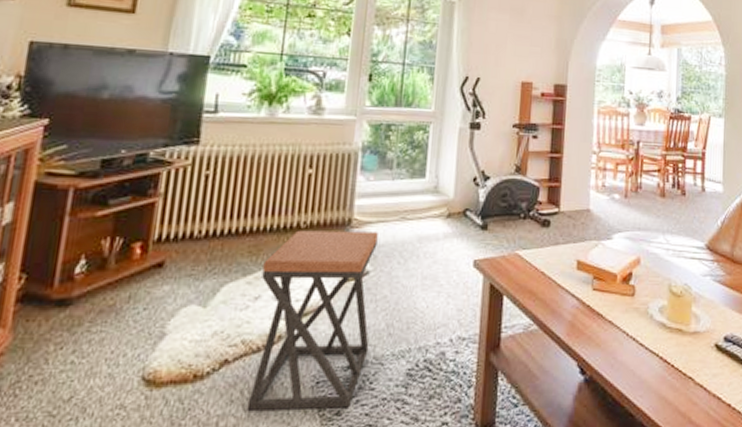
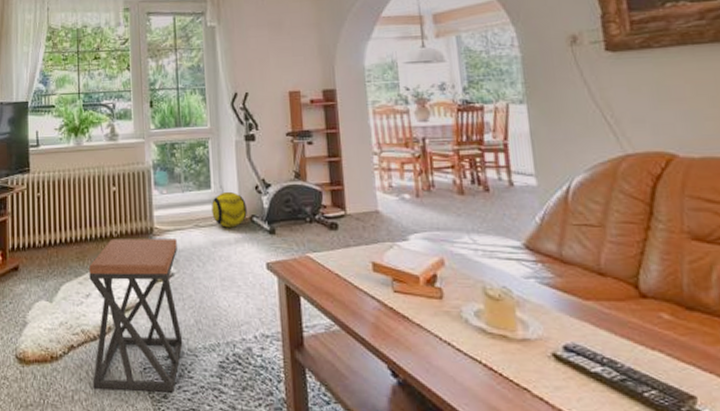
ball: none [423,181,462,222] -> present [212,191,247,228]

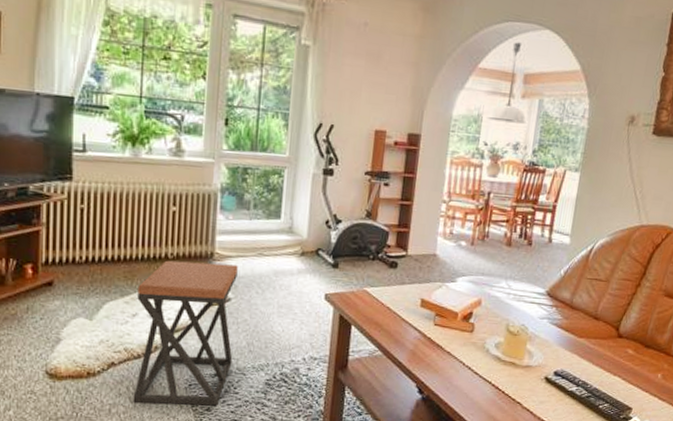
ball: present [212,191,247,228] -> none [278,223,315,259]

